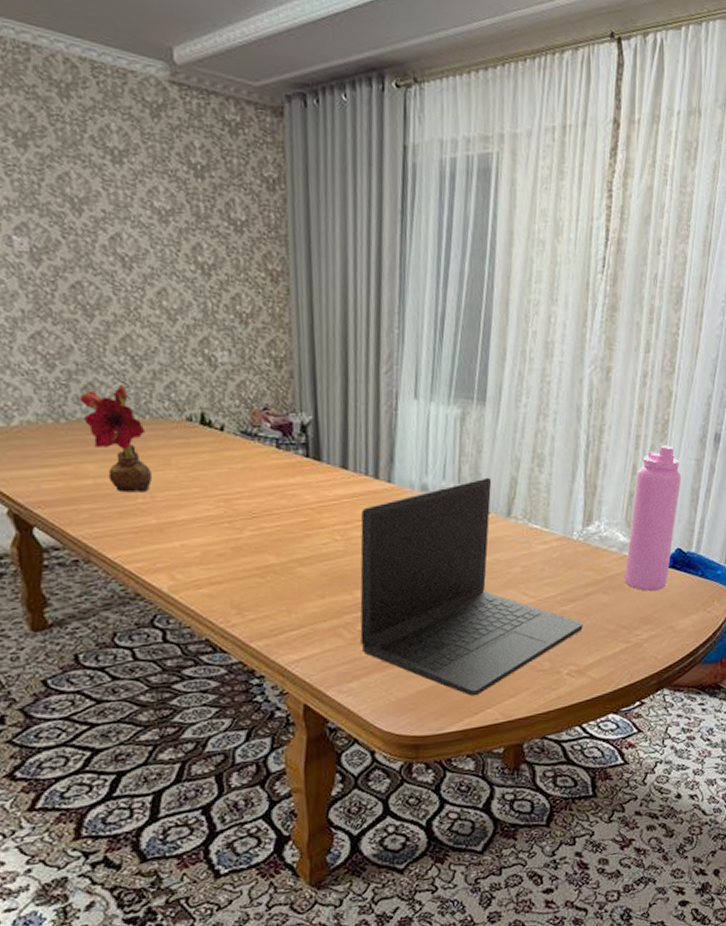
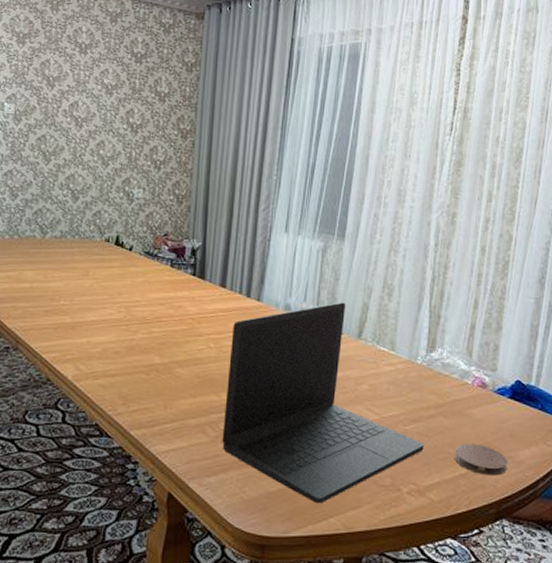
flower: present [79,385,153,493] -> none [30,212,74,296]
coaster: none [614,617,669,648] -> present [454,444,508,476]
water bottle: present [625,445,681,591] -> none [465,283,521,419]

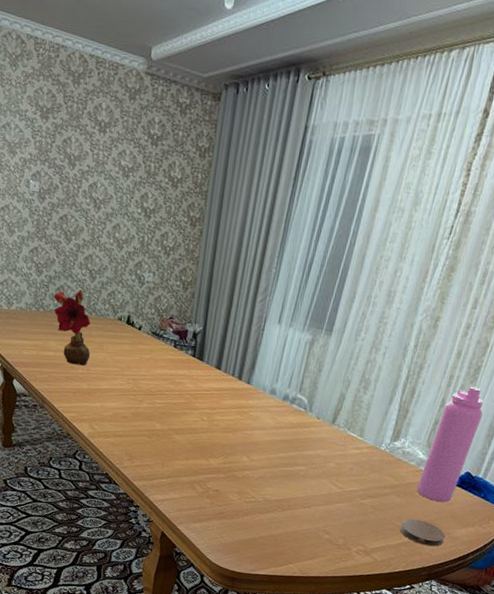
flower: none [30,212,74,296] -> present [53,289,91,366]
laptop: present [222,302,424,504] -> none [207,391,376,553]
water bottle: none [465,283,521,419] -> present [417,386,483,502]

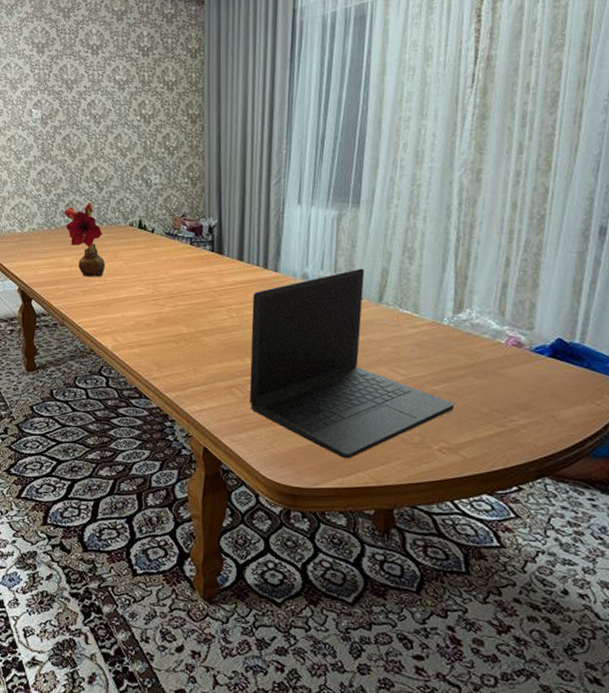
laptop: none [207,391,376,553] -> present [249,268,454,459]
coaster: present [399,519,446,547] -> none [487,403,550,435]
water bottle: present [417,386,483,502] -> none [498,238,561,378]

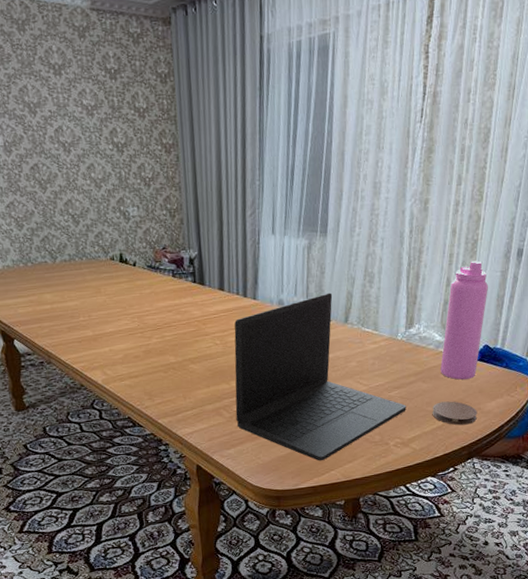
flower: present [64,202,106,277] -> none [39,236,89,314]
coaster: none [487,403,550,435] -> present [432,401,478,426]
water bottle: none [498,238,561,378] -> present [440,260,488,380]

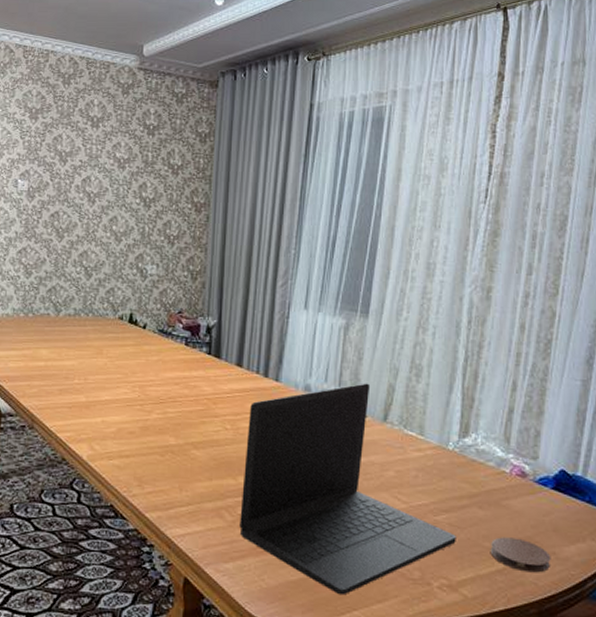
water bottle: present [440,260,488,380] -> none [502,364,565,512]

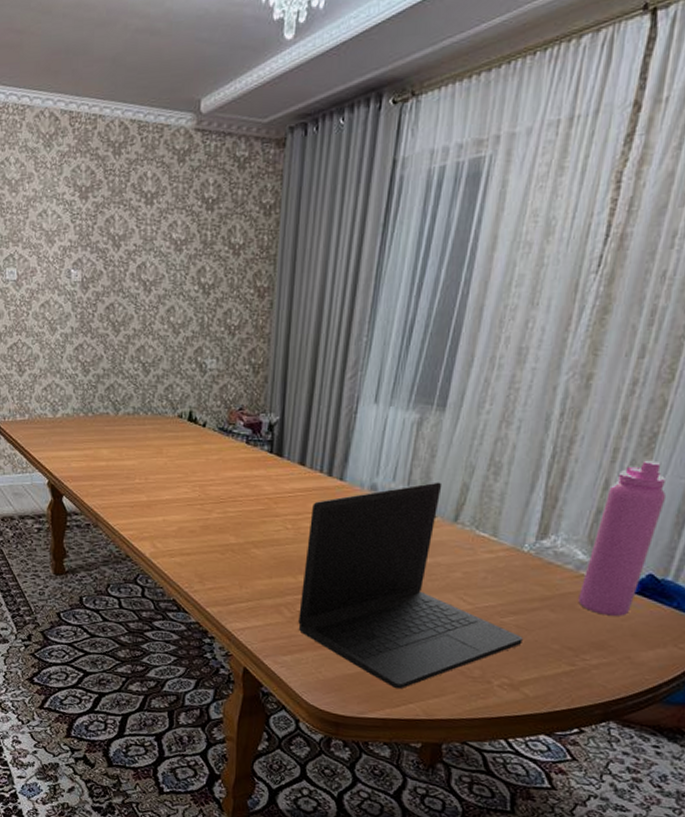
coaster: present [490,537,551,573] -> none [558,640,625,676]
water bottle: none [502,364,565,512] -> present [578,460,665,616]

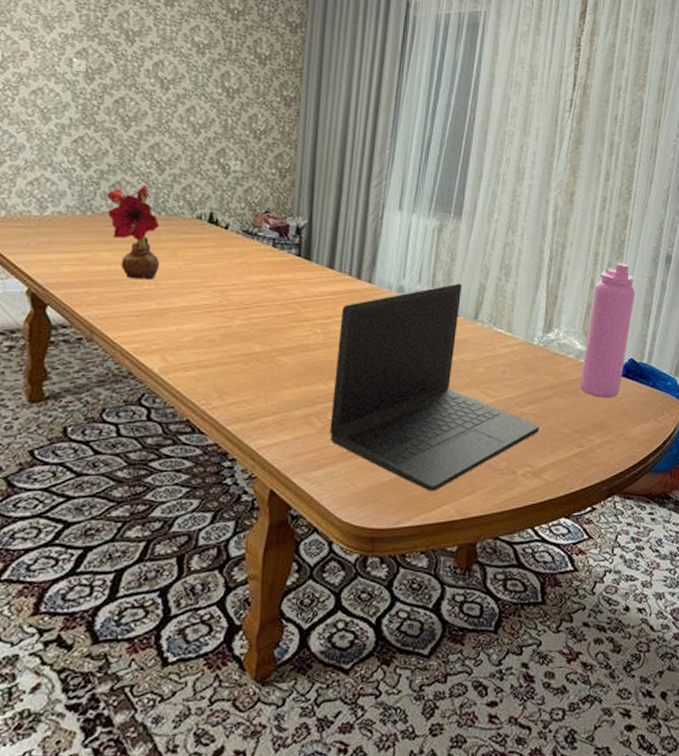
flower: none [103,387,148,475] -> present [106,185,160,280]

